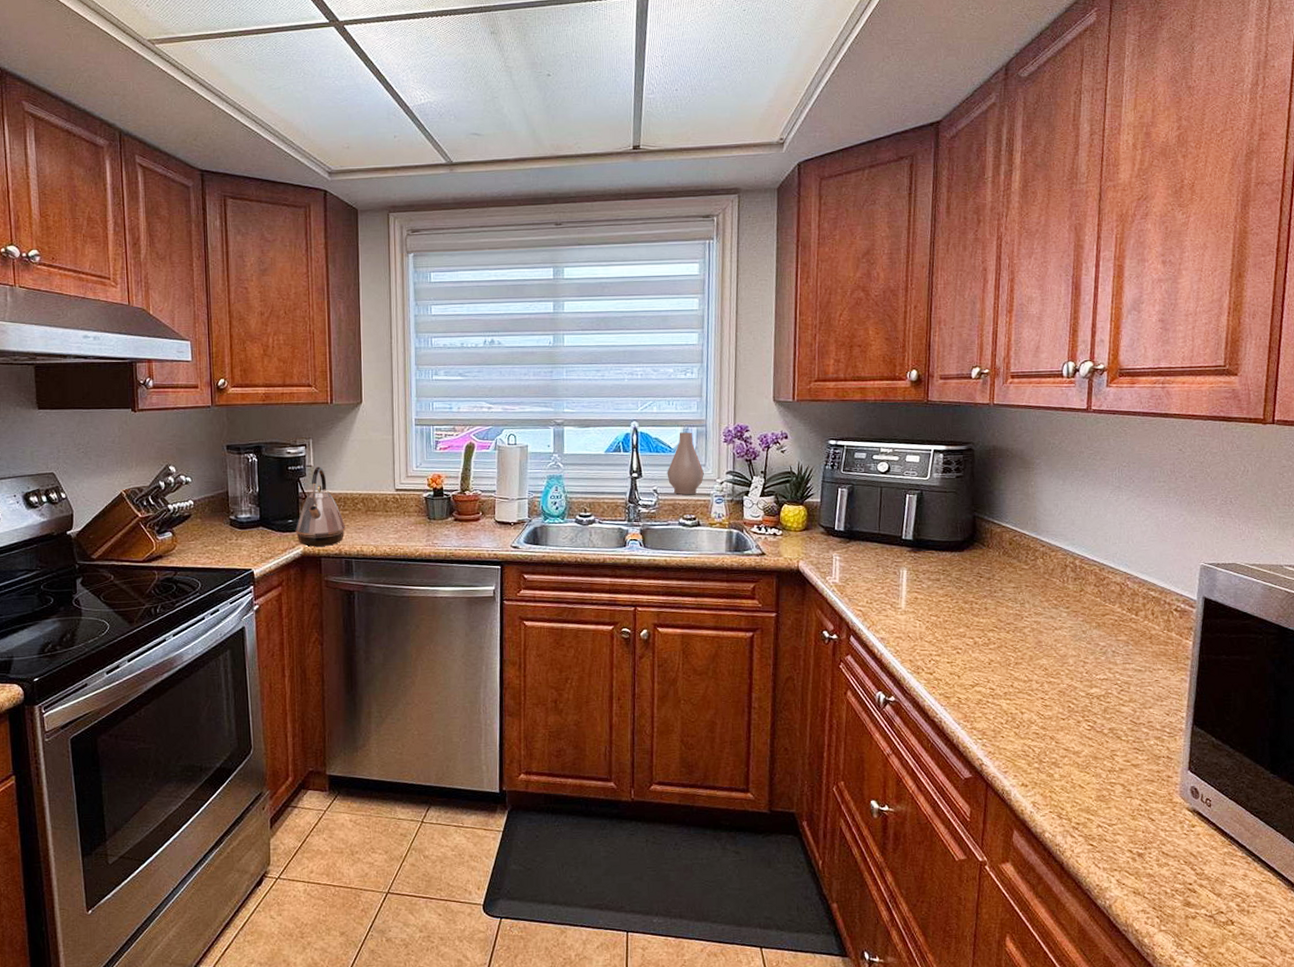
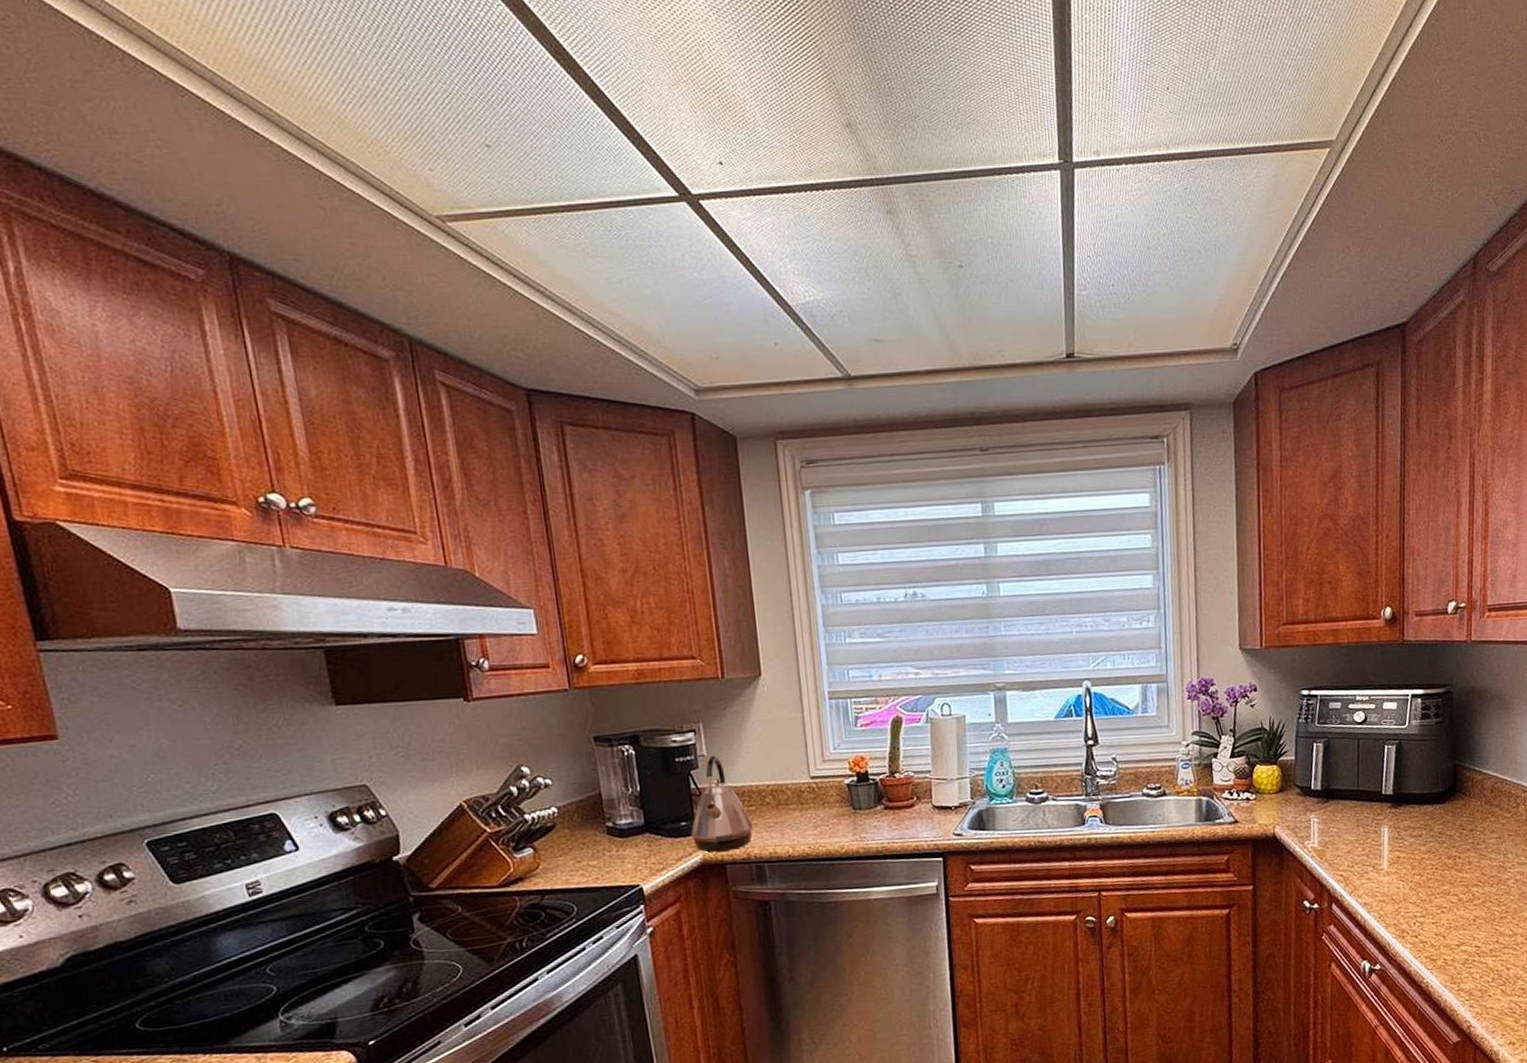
vase: present [667,432,704,495] -> none [1126,689,1168,762]

